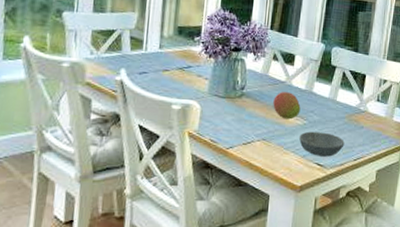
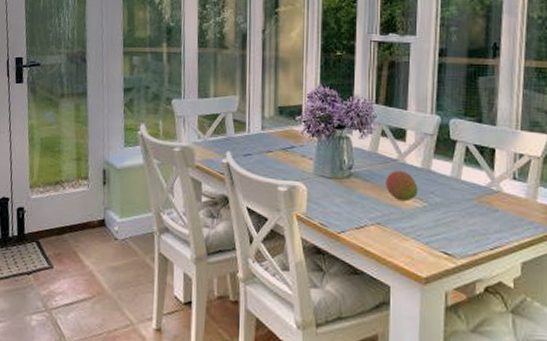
bowl: present [299,131,345,157] -> none [420,215,476,245]

